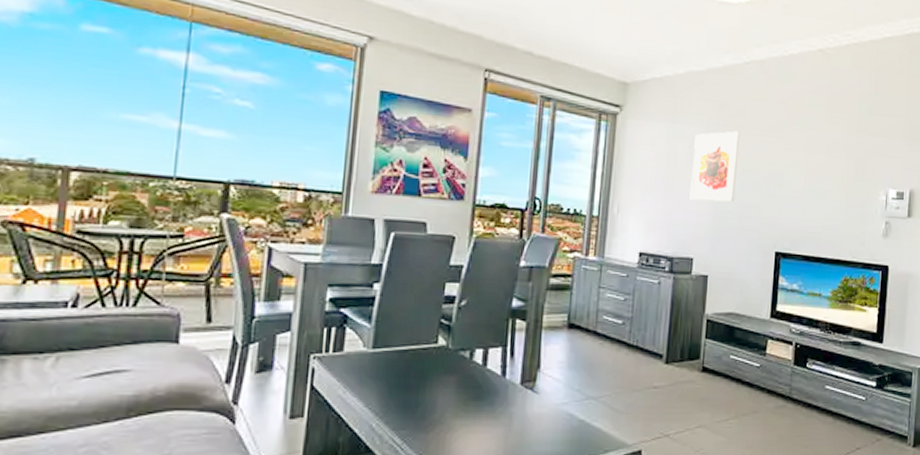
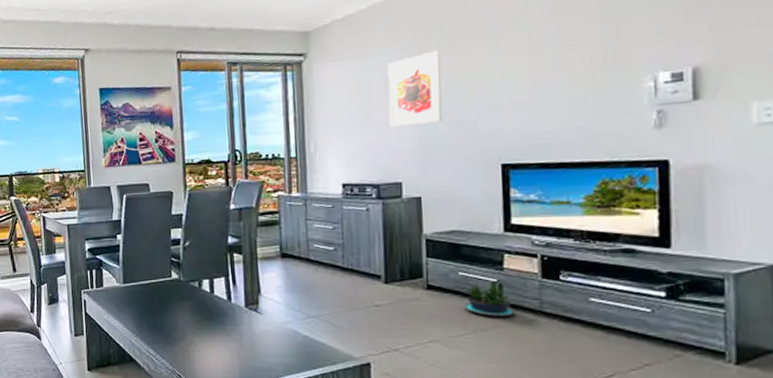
potted plant: none [731,366,770,402] -> present [464,281,515,317]

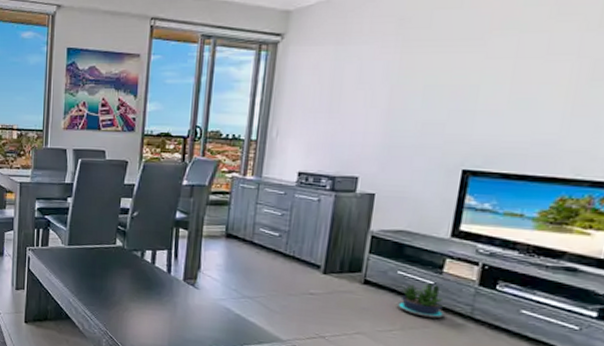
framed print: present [387,50,443,127] -> none [357,45,424,121]

